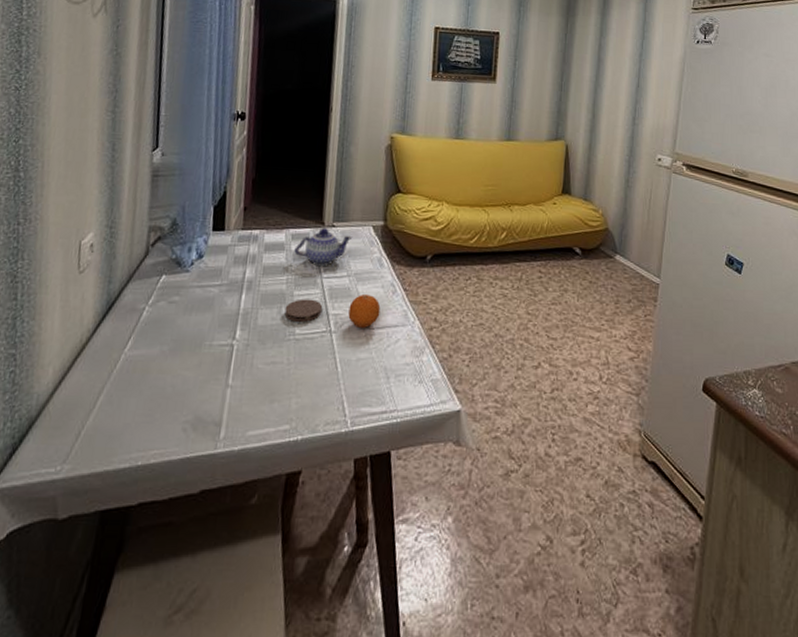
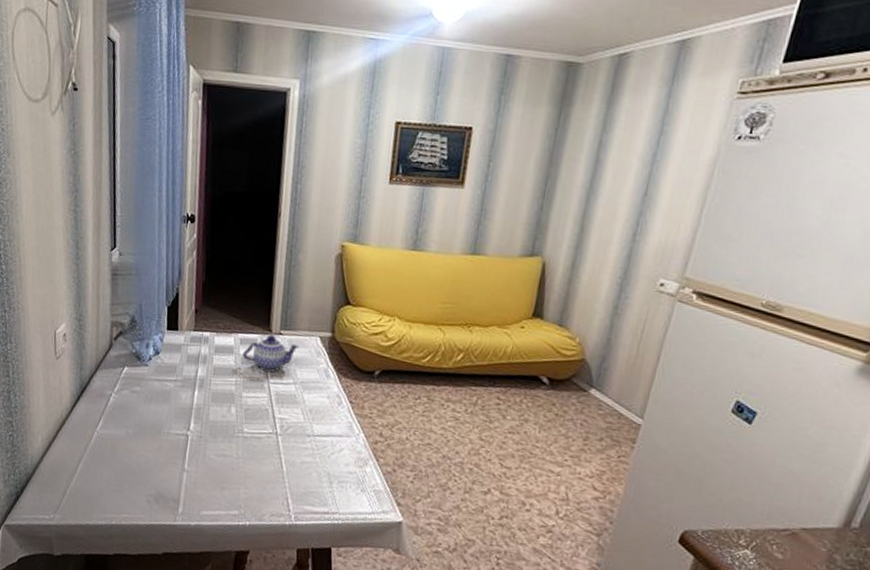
coaster: present [284,299,323,322] -> none [233,400,270,423]
fruit: present [348,293,381,328] -> none [294,402,326,435]

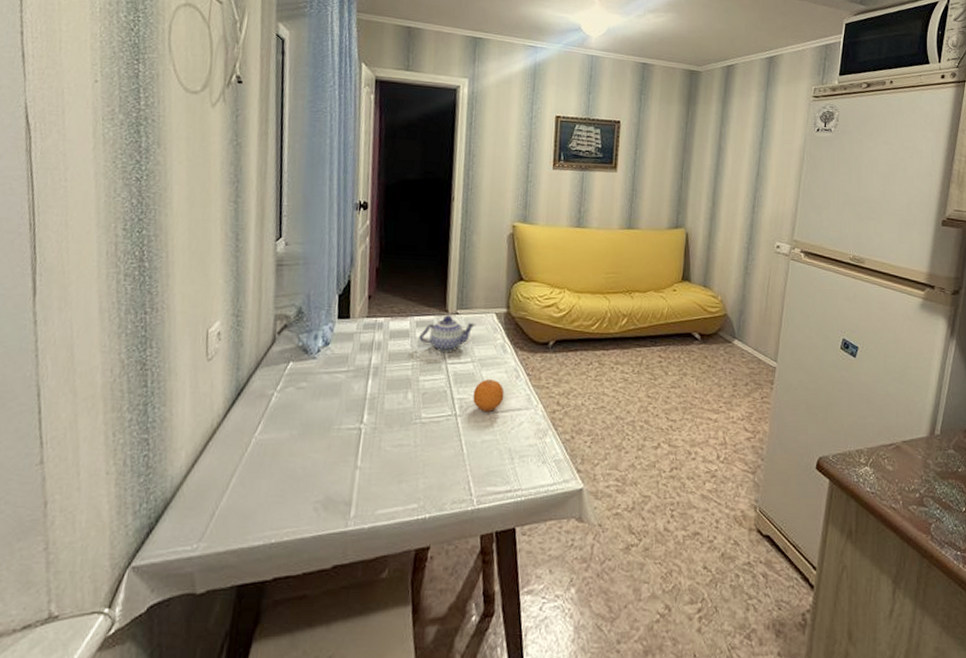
fruit: none [294,402,326,435] -> present [473,378,504,412]

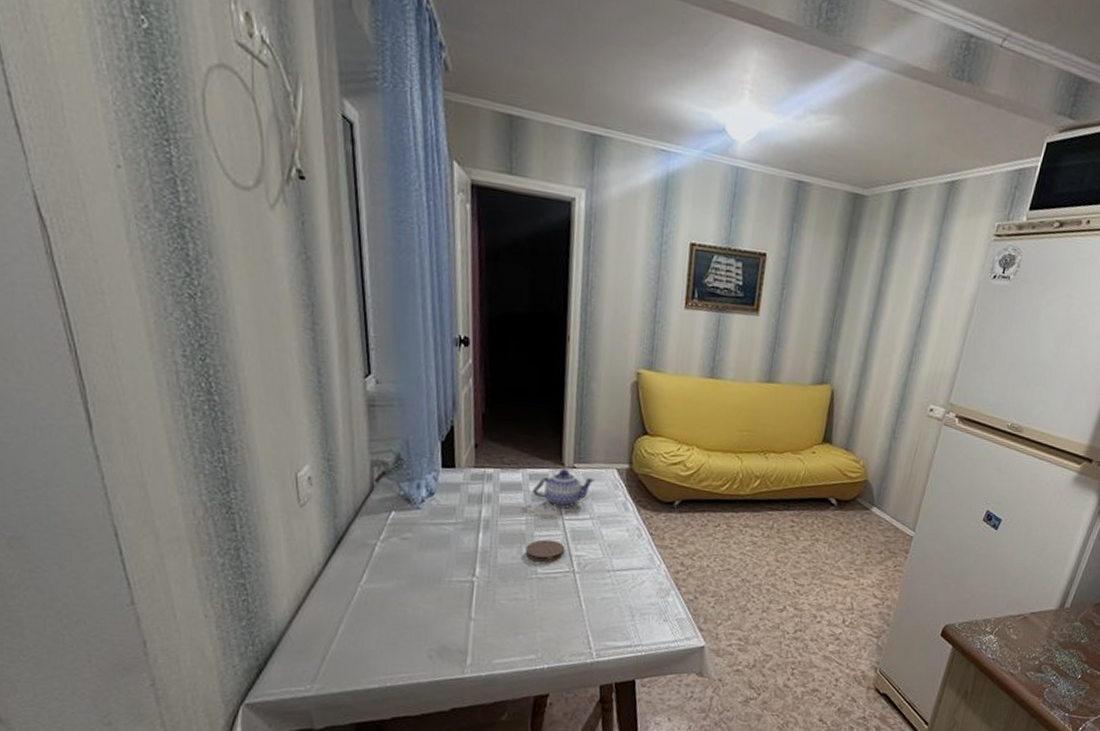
coaster: none [410,384,448,406] -> present [525,539,565,562]
fruit: present [473,378,504,412] -> none [592,536,626,570]

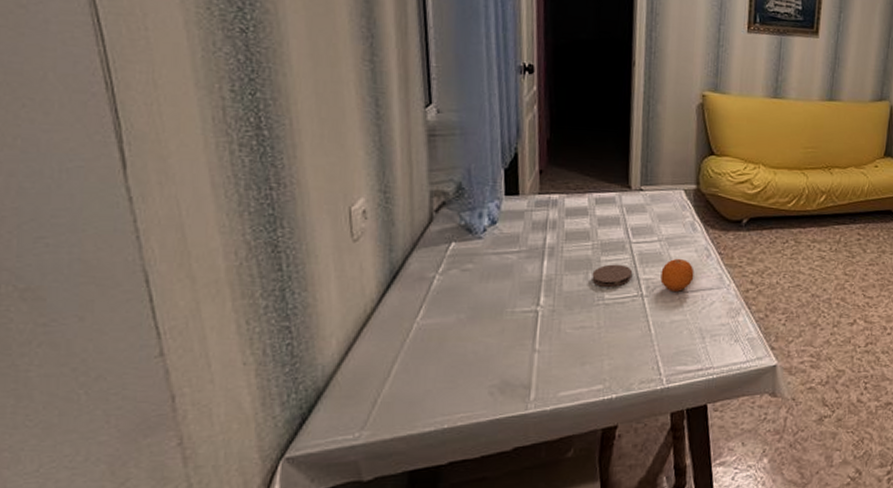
teapot: present [532,469,596,509] -> none [599,192,663,232]
fruit: none [592,536,626,570] -> present [660,258,694,292]

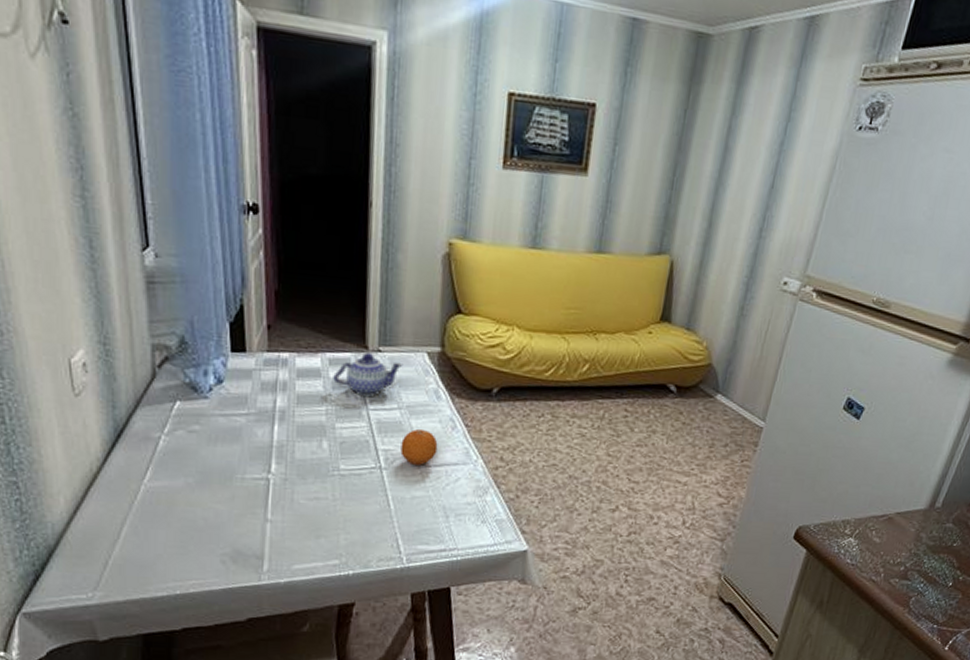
coaster: present [592,264,633,287] -> none [326,432,370,457]
teapot: none [599,192,663,232] -> present [333,352,404,397]

